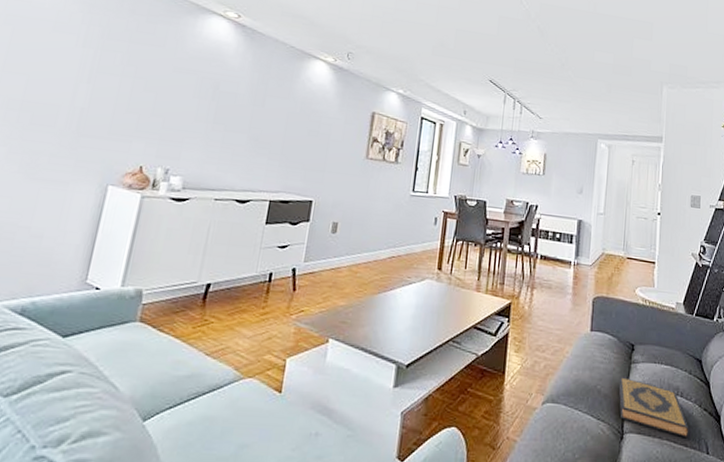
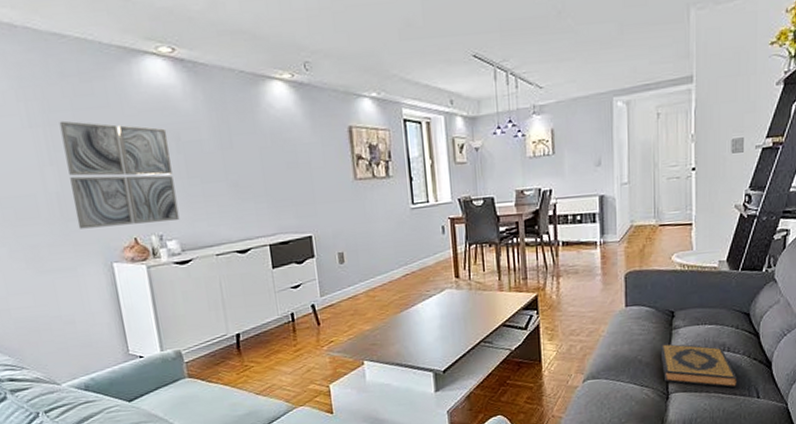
wall art: none [88,48,209,158] -> present [59,120,180,229]

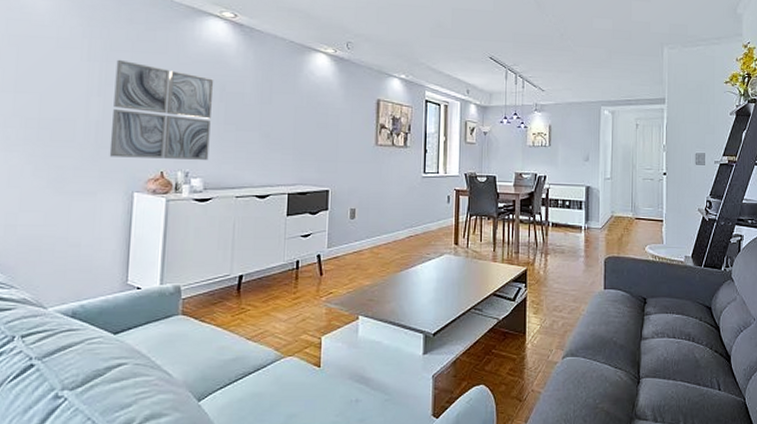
hardback book: present [660,344,738,388] -> none [633,328,701,378]

